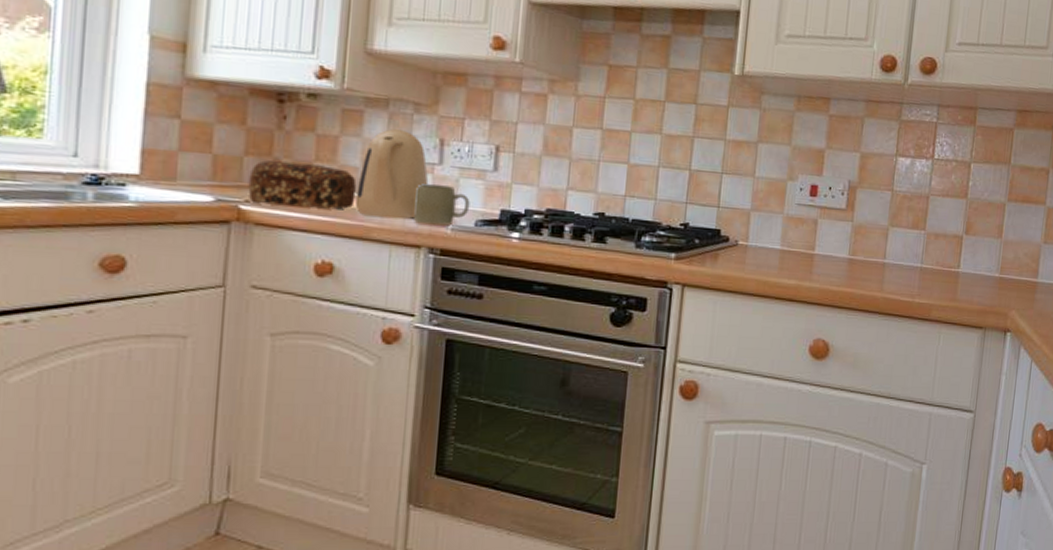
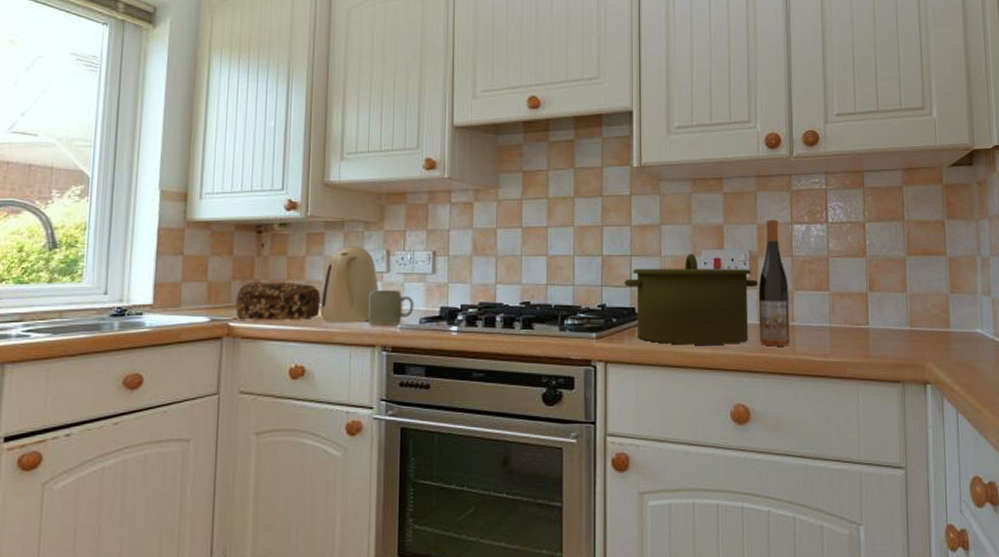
cooking pot: none [712,177,854,277] -> present [624,254,758,345]
wine bottle: none [847,149,885,284] -> present [758,219,791,346]

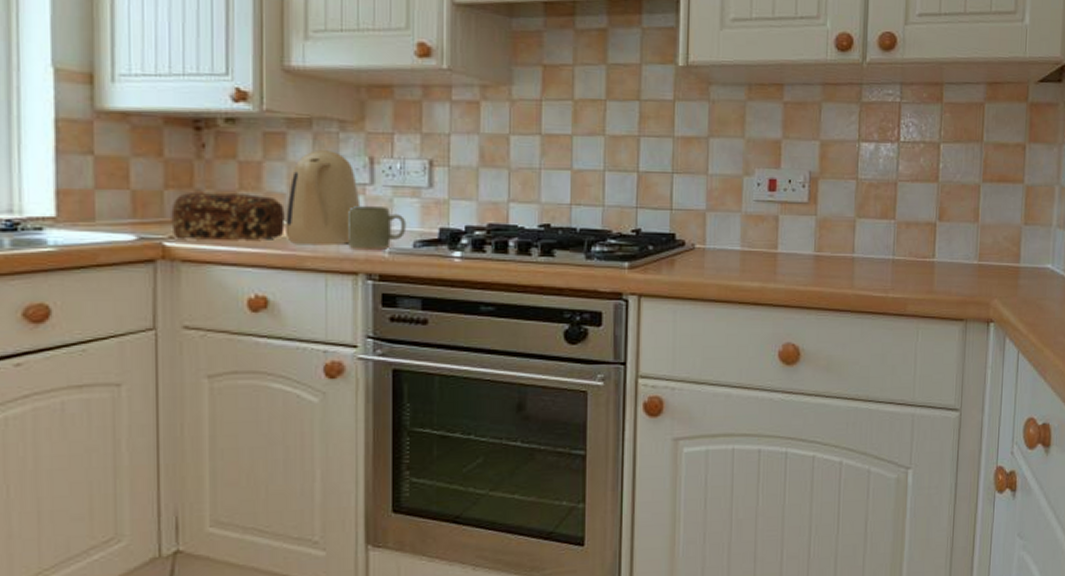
cooking pot: present [624,254,758,345] -> none [664,172,817,277]
wine bottle: present [758,219,791,346] -> none [815,135,851,280]

